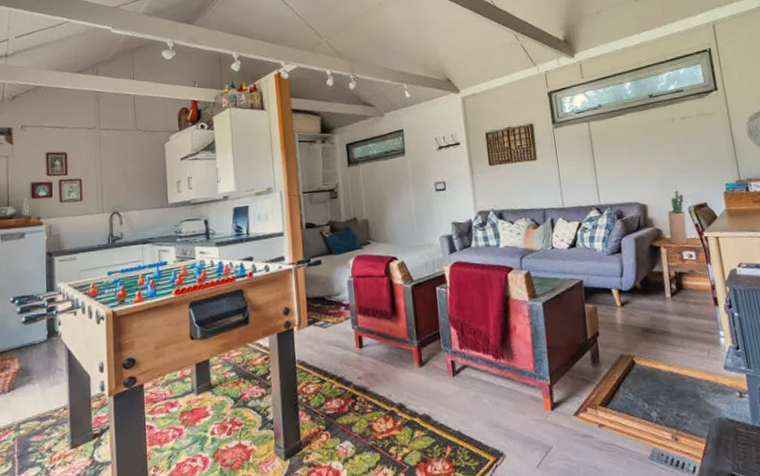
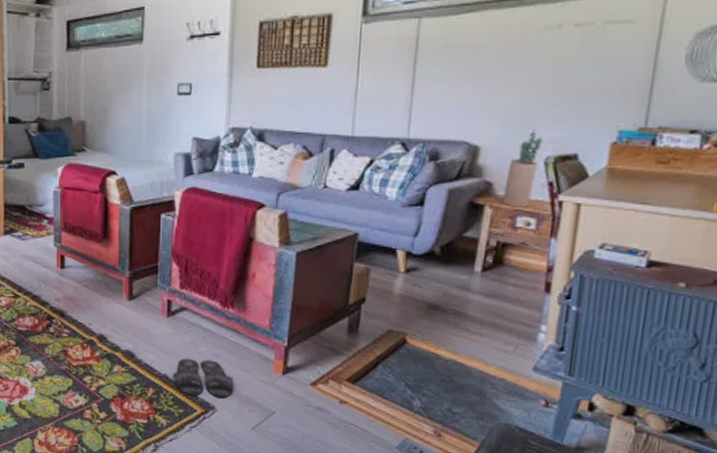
slippers: none [465,409,517,447] -> present [173,358,235,399]

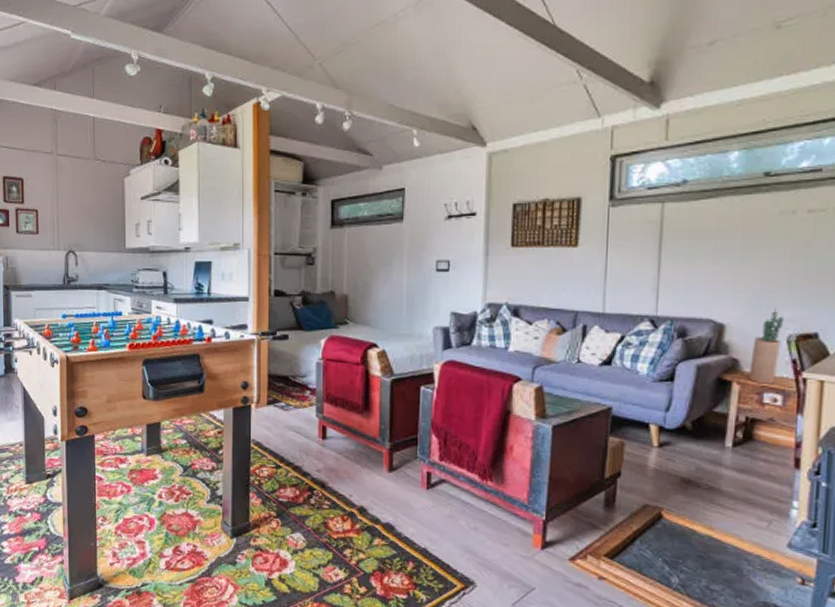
slippers: present [173,358,235,399] -> none [432,531,494,574]

